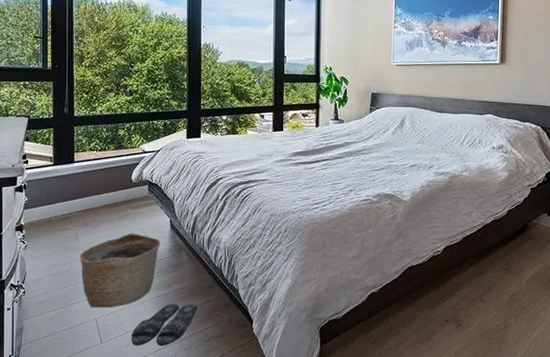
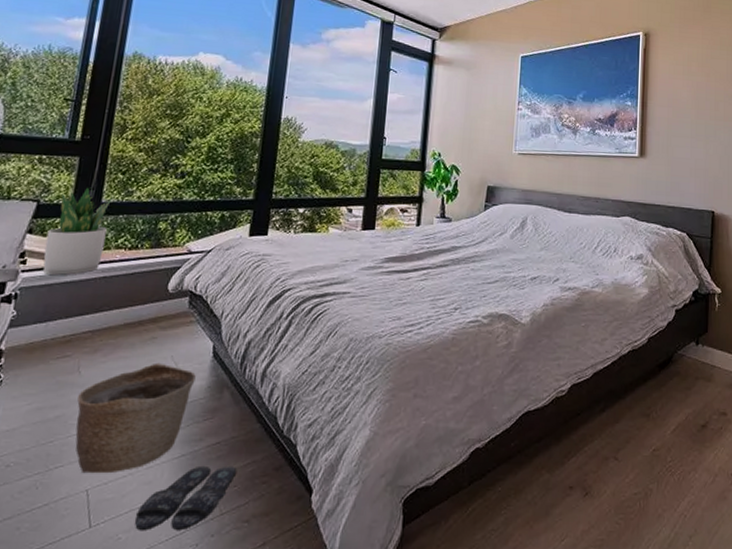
planter: none [39,105,82,171] -> present [43,187,114,275]

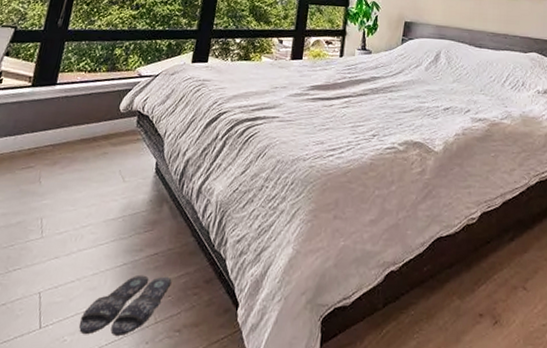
planter: present [43,187,114,275] -> none [15,16,78,94]
basket: present [75,362,196,474] -> none [32,176,140,278]

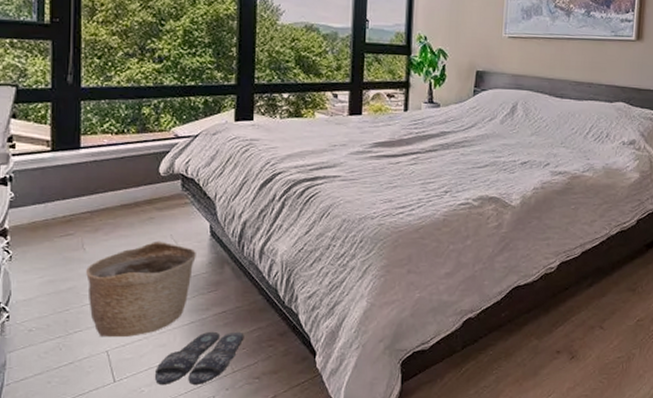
basket: none [32,176,140,278] -> present [86,241,196,338]

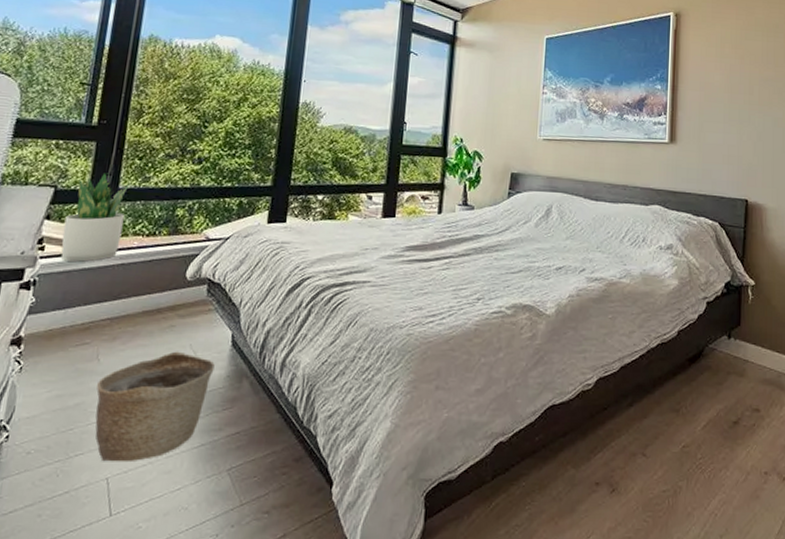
planter: none [31,72,93,159] -> present [61,173,131,262]
slippers: present [155,331,243,384] -> none [155,455,256,520]

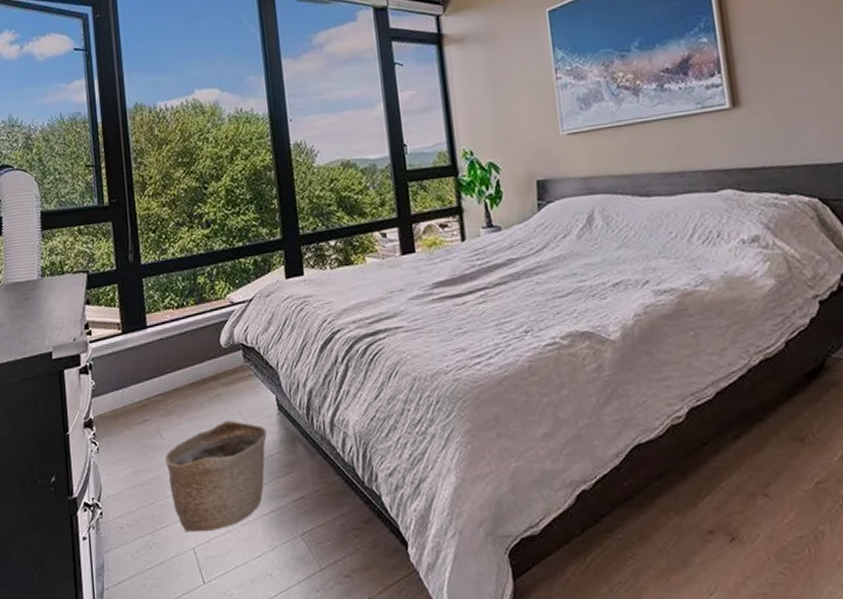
planter: present [61,173,131,262] -> none [102,251,155,343]

